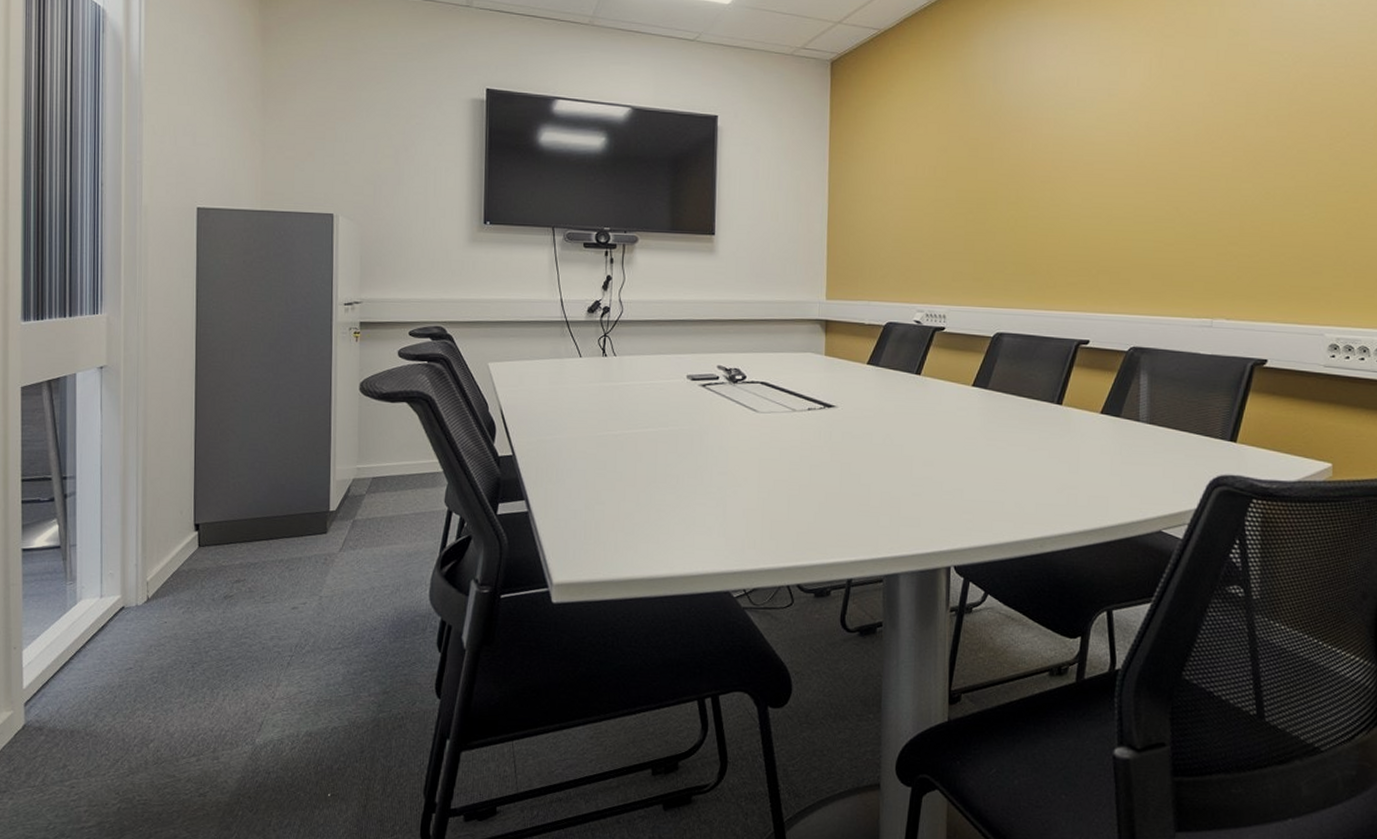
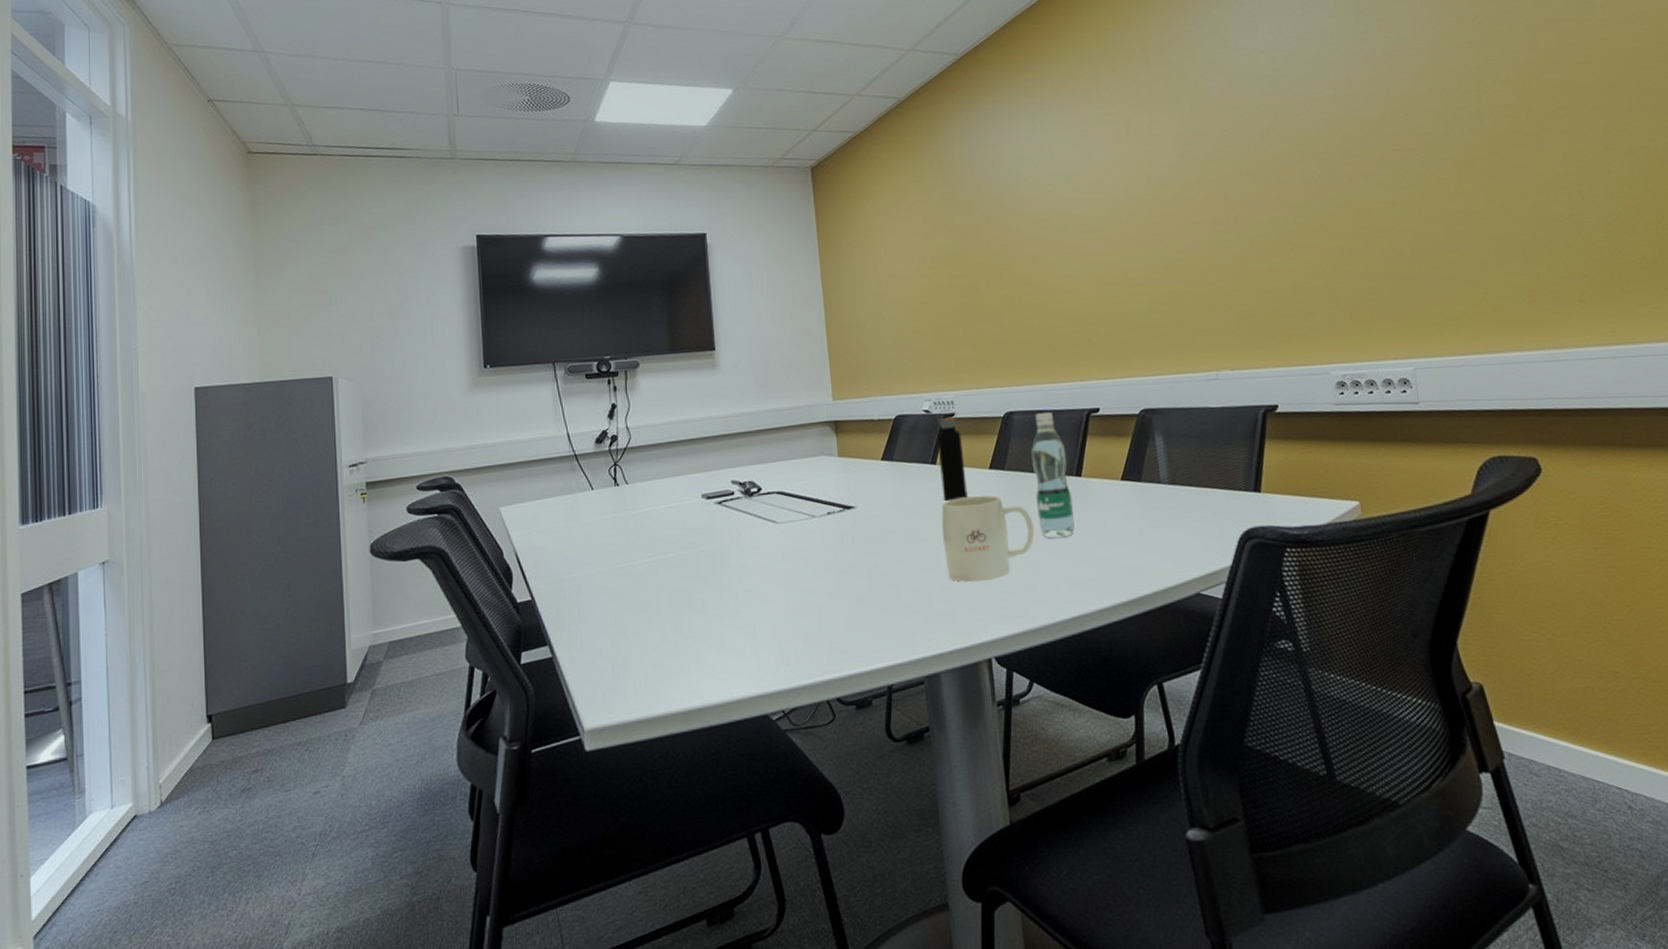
mug: none [917,410,1008,494] -> present [941,495,1035,583]
water bottle: none [923,322,949,413] -> present [936,409,968,501]
bottle: none [1013,338,1051,462] -> present [1030,412,1075,539]

